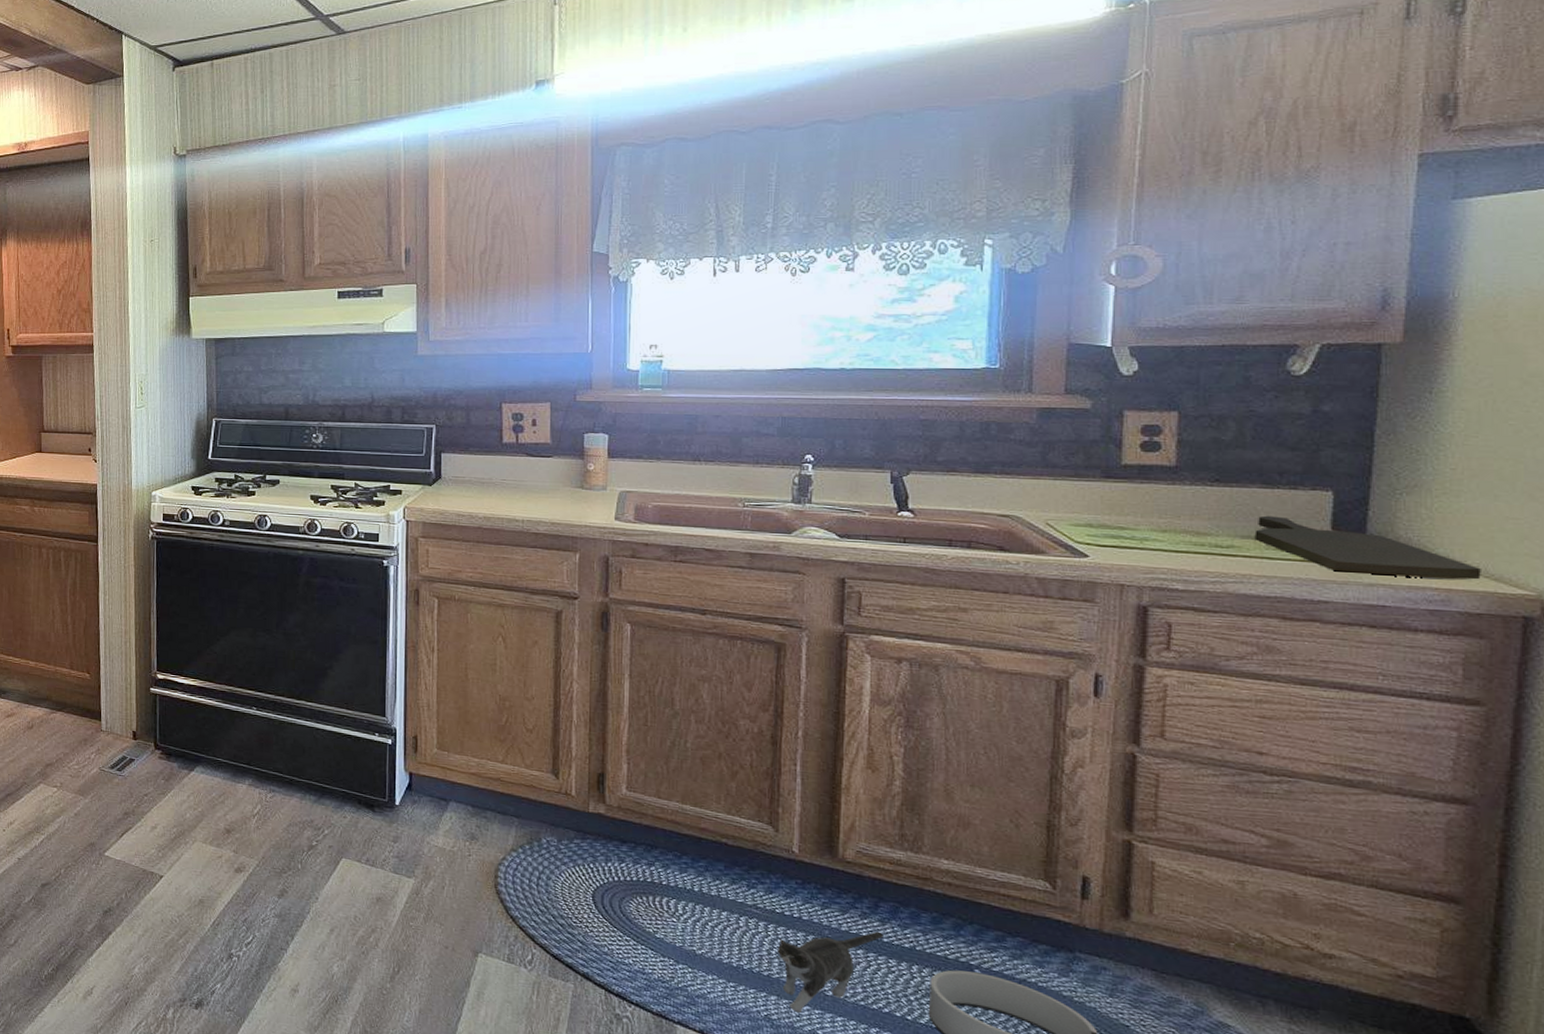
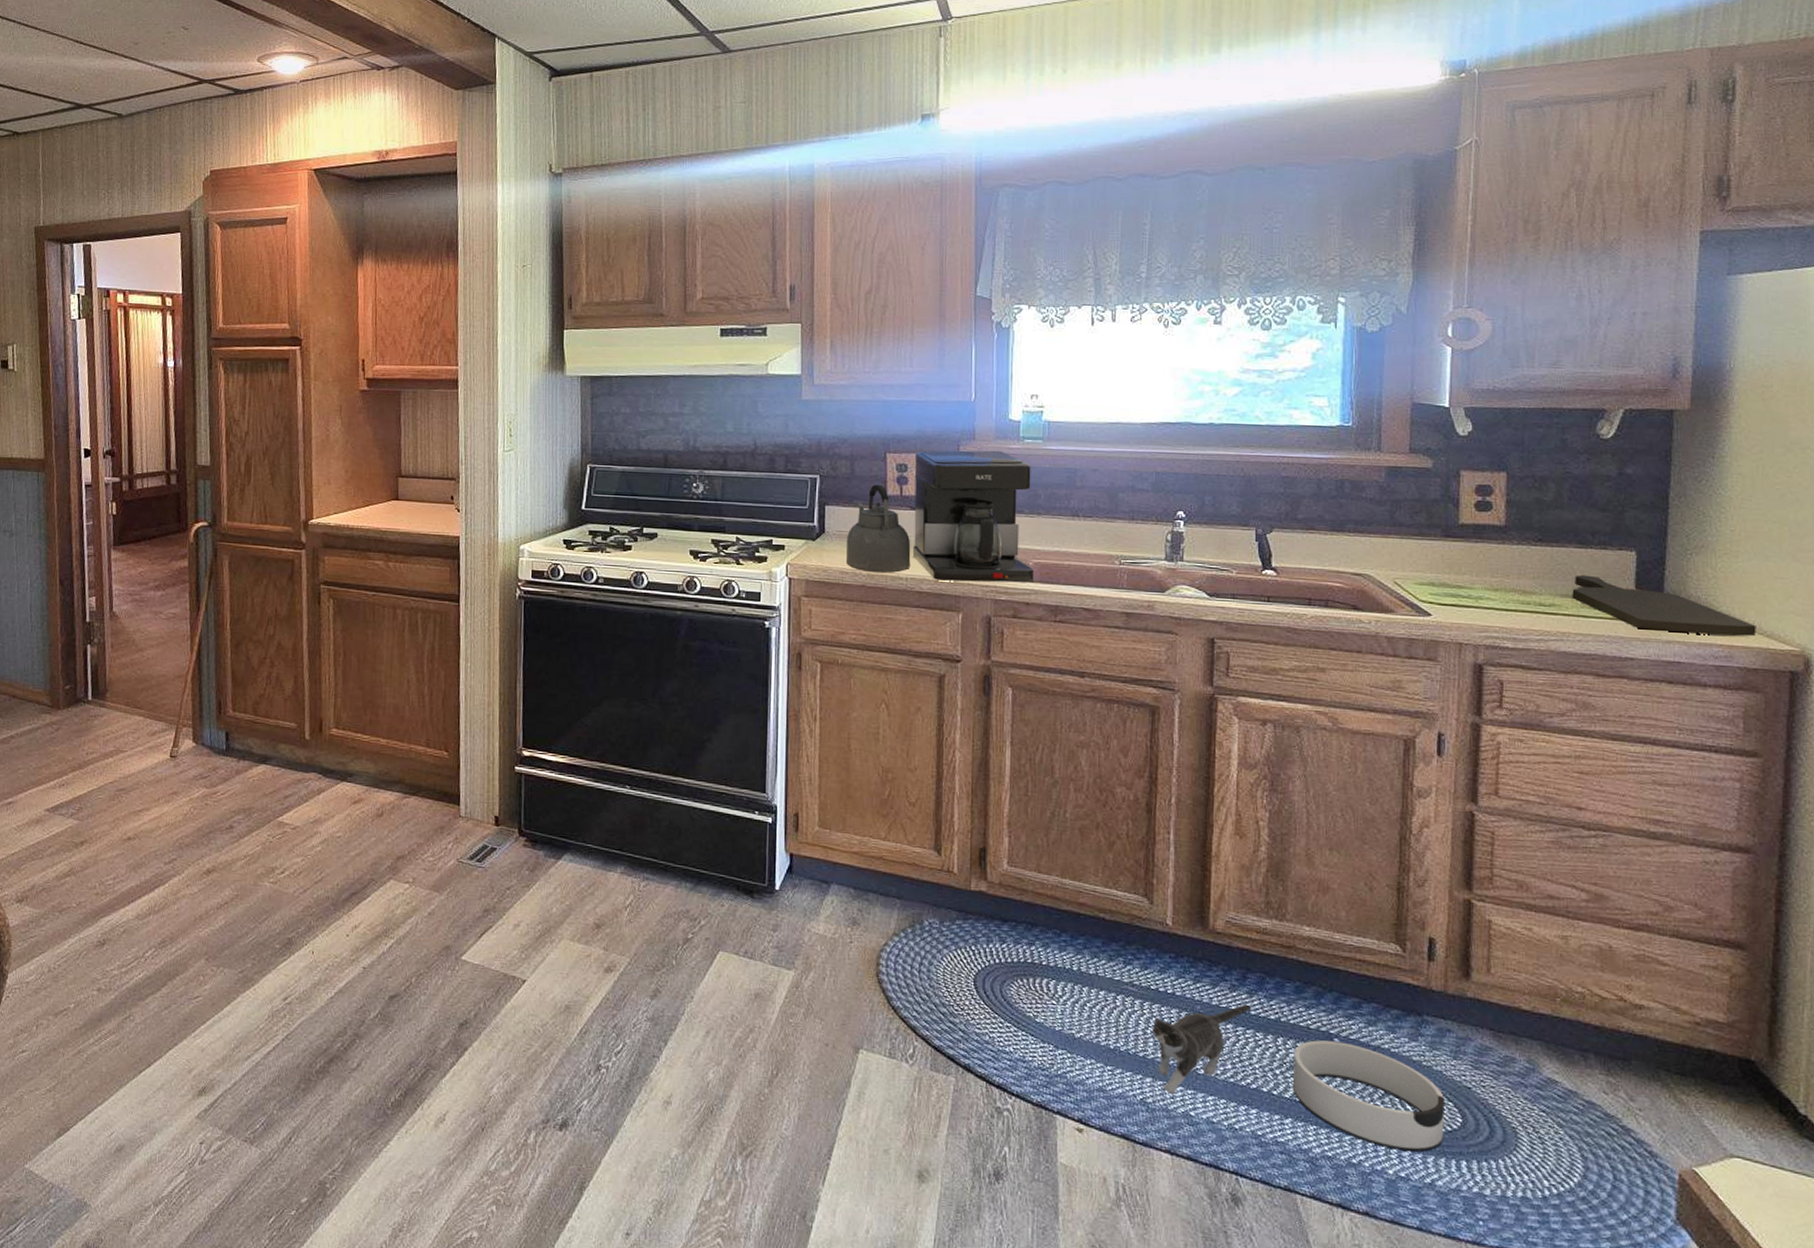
kettle: none [463,433,527,516] -> present [846,484,911,574]
coffee maker: none [528,399,653,525] -> present [912,450,1034,583]

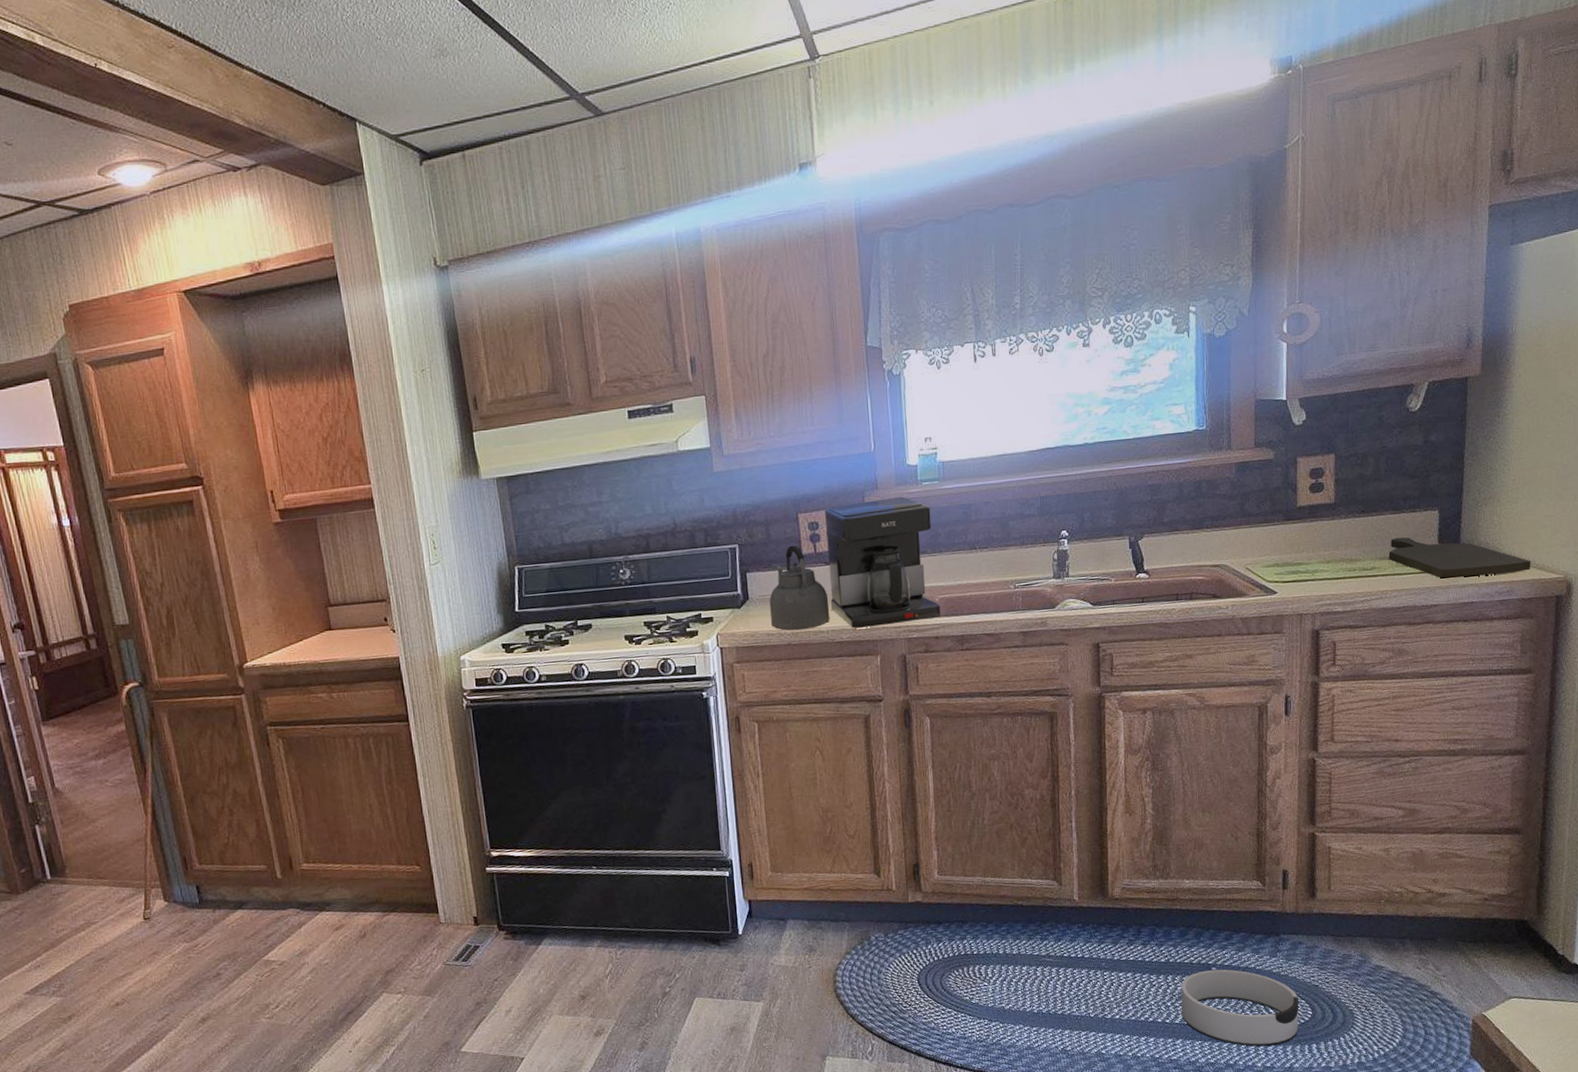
cat: present [1151,1004,1252,1094] -> none [1067,953,1147,1040]

